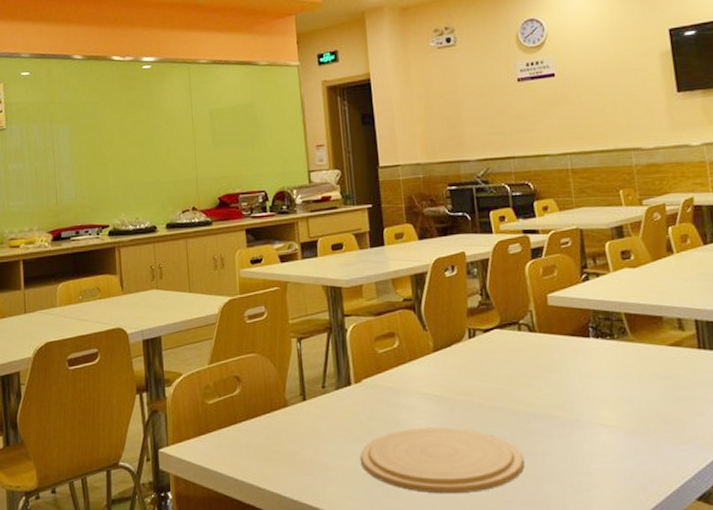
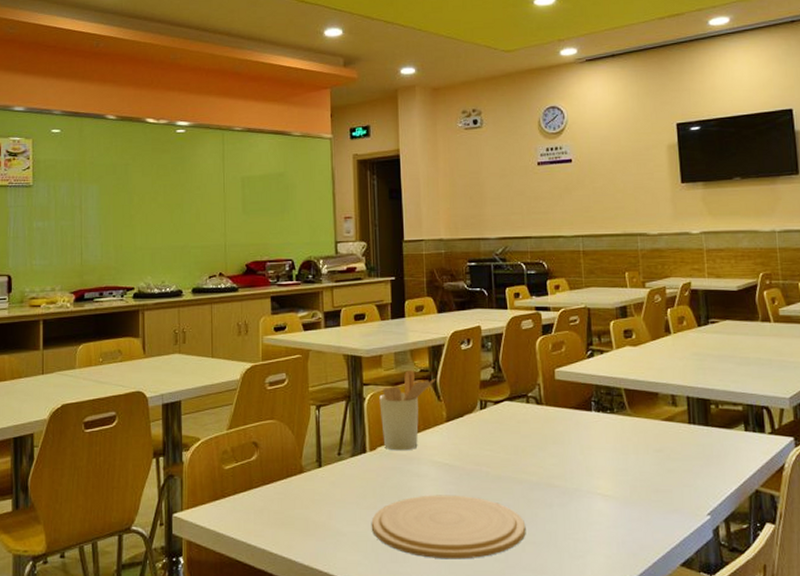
utensil holder: none [362,299,421,383] -> present [379,369,437,451]

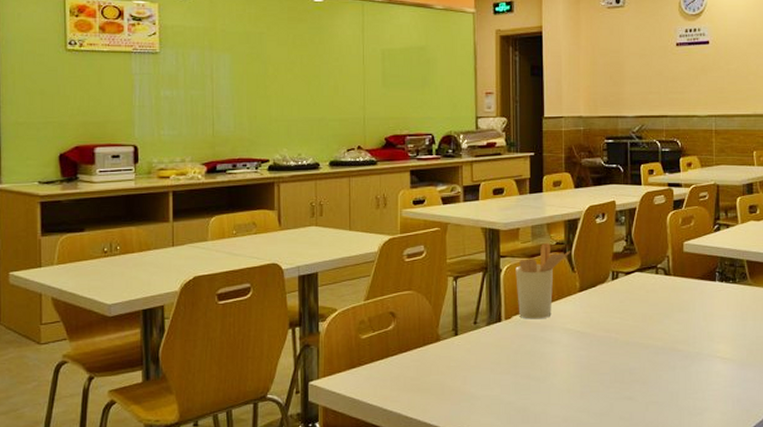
plate: present [371,495,526,559] -> none [504,360,650,419]

